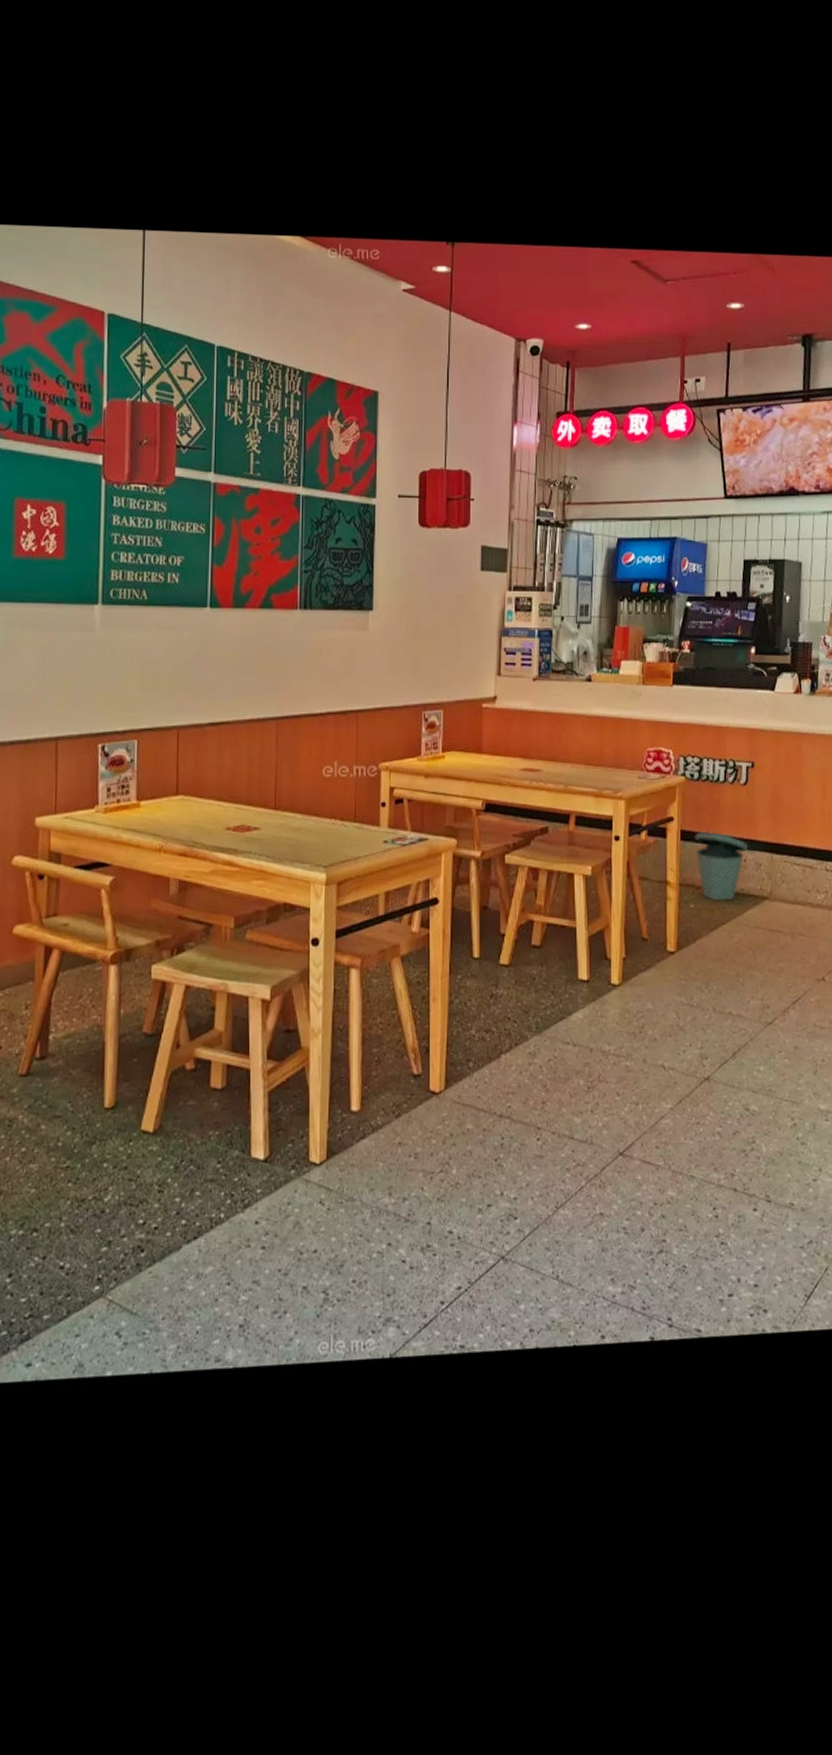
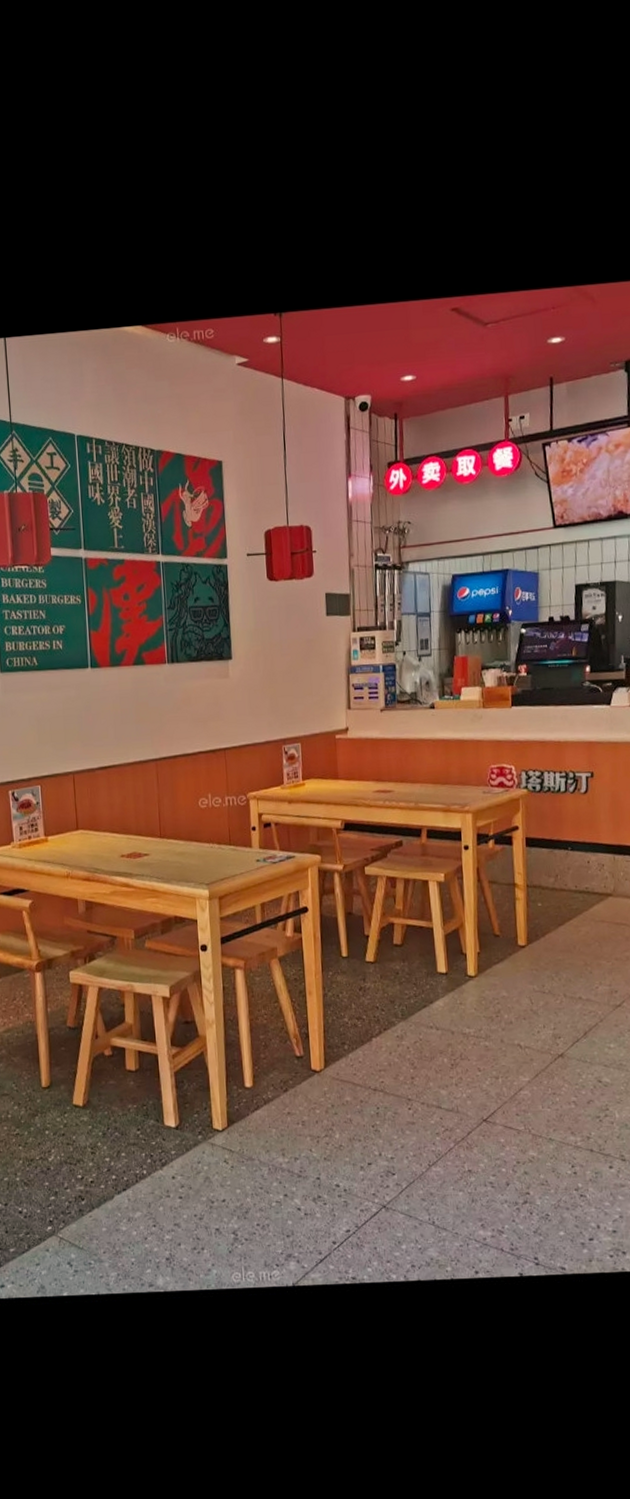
trash can: present [695,831,749,901] -> none [539,837,591,900]

